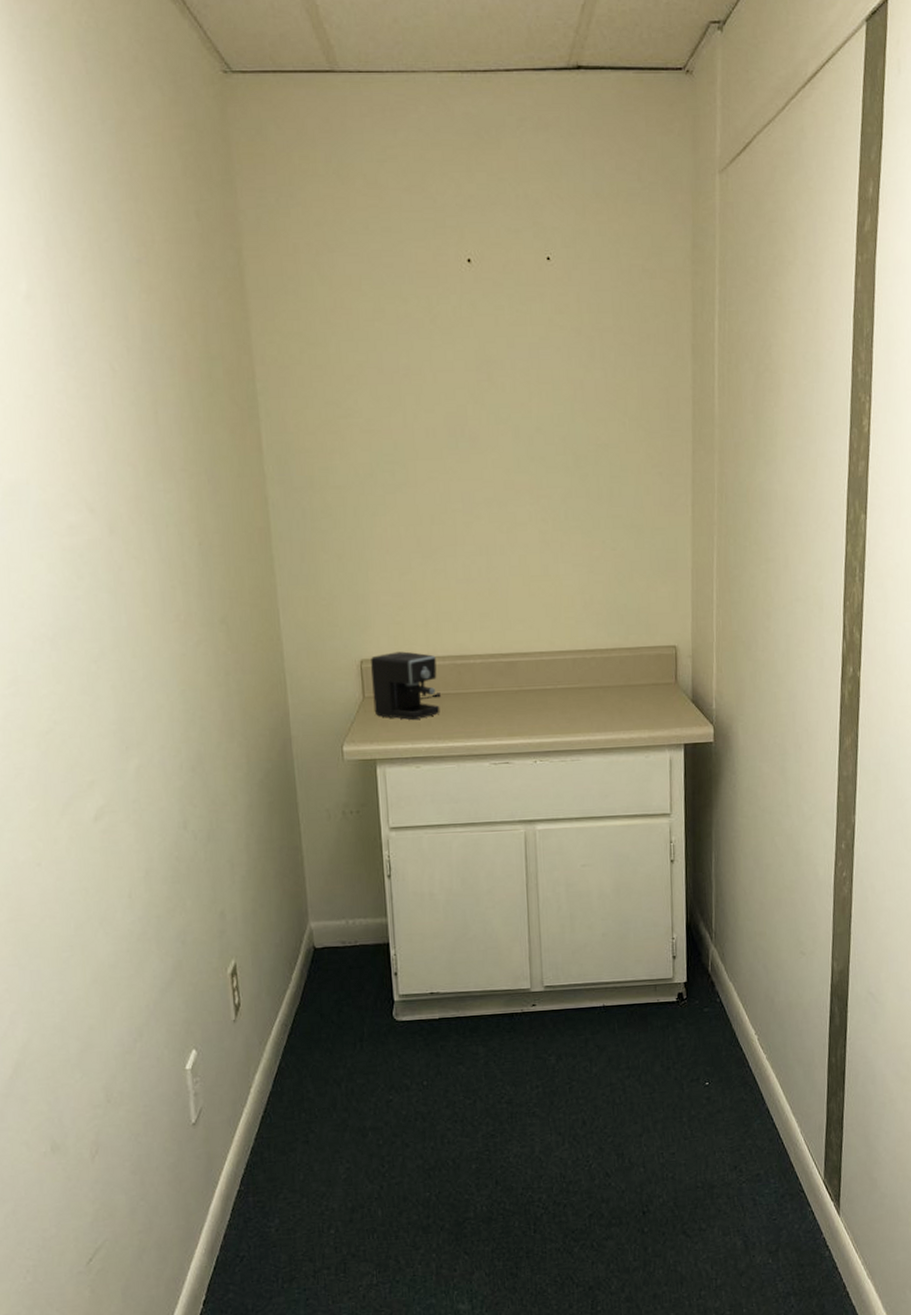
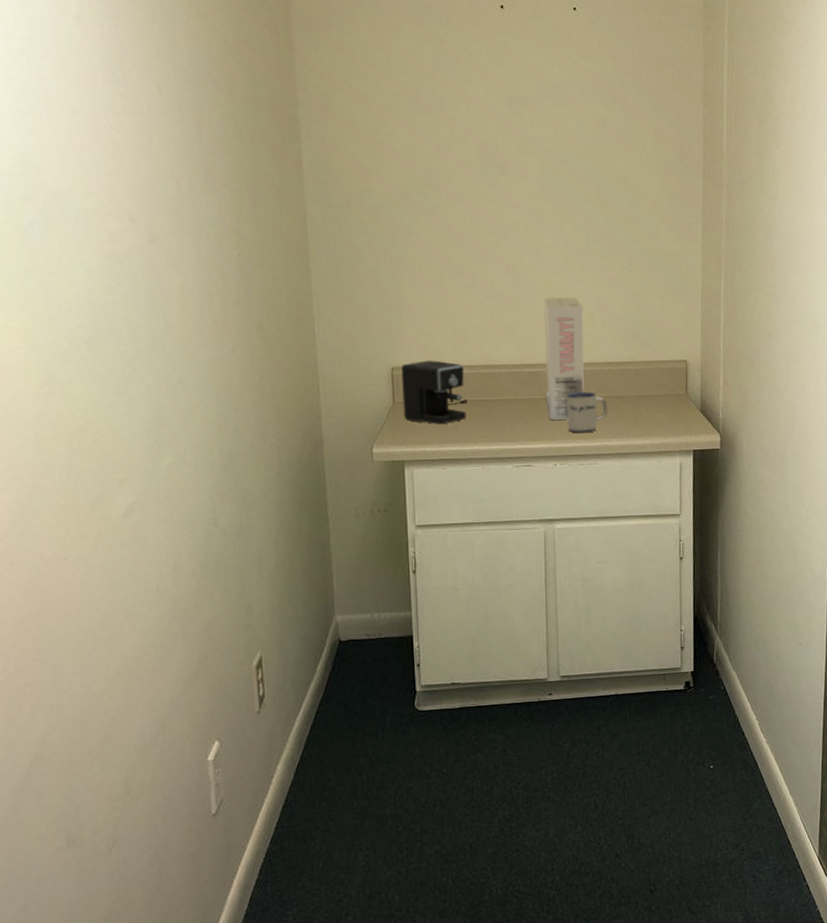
cereal box: none [520,579,565,713] -> present [544,297,585,420]
mug: none [545,682,591,728] -> present [566,392,608,434]

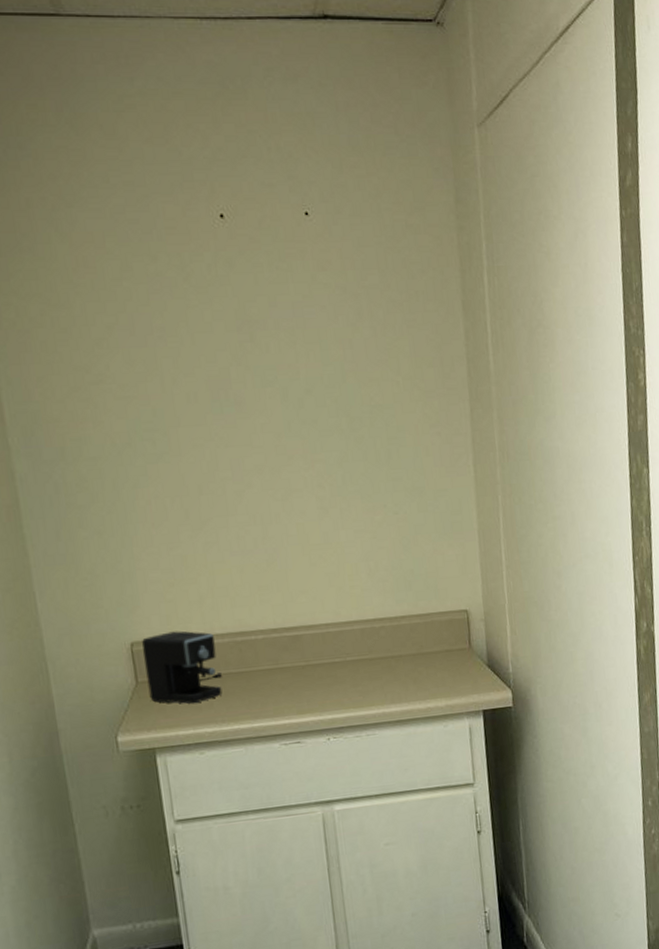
cereal box: present [544,297,585,420] -> none [299,548,355,689]
mug: present [566,392,608,434] -> none [334,653,383,702]

